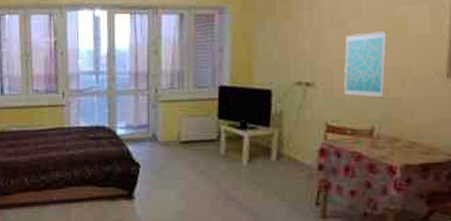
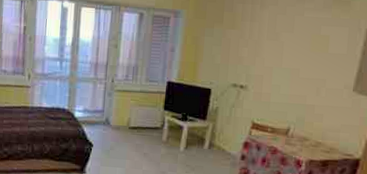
wall art: present [343,31,387,99] -> none [269,47,312,105]

